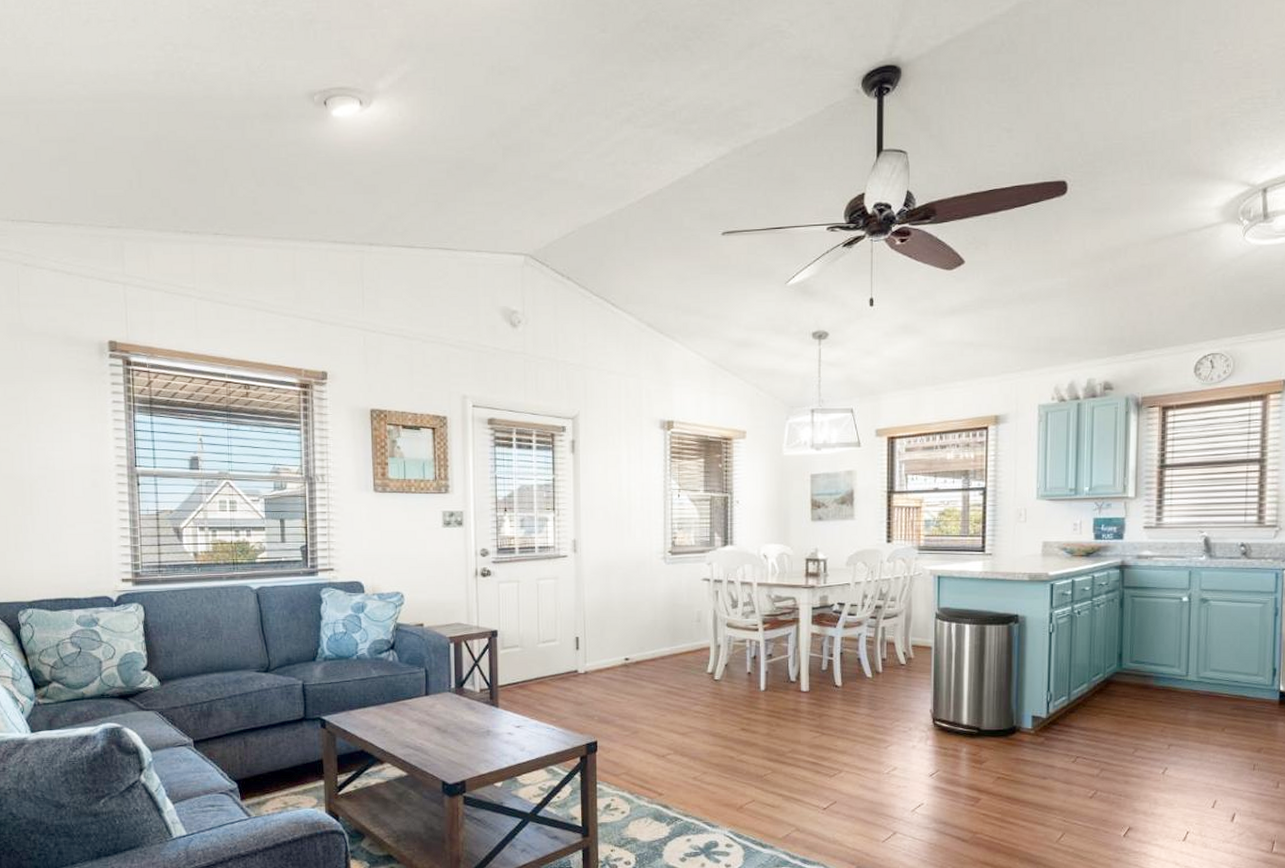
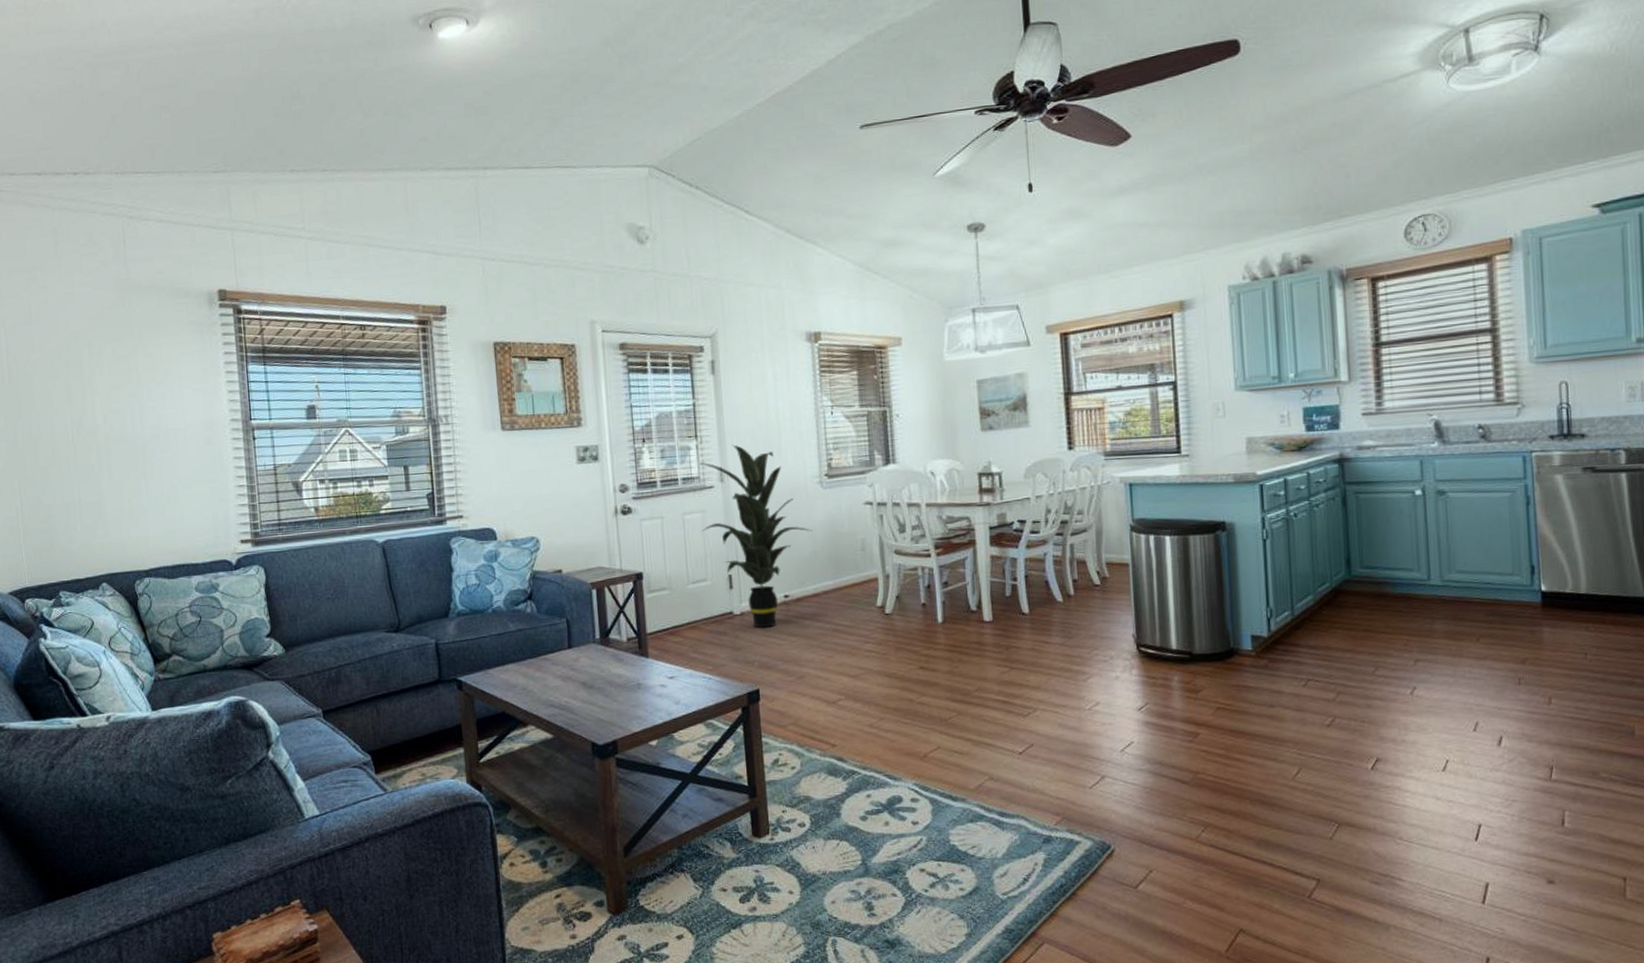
indoor plant: none [555,519,654,687] -> present [700,444,813,628]

